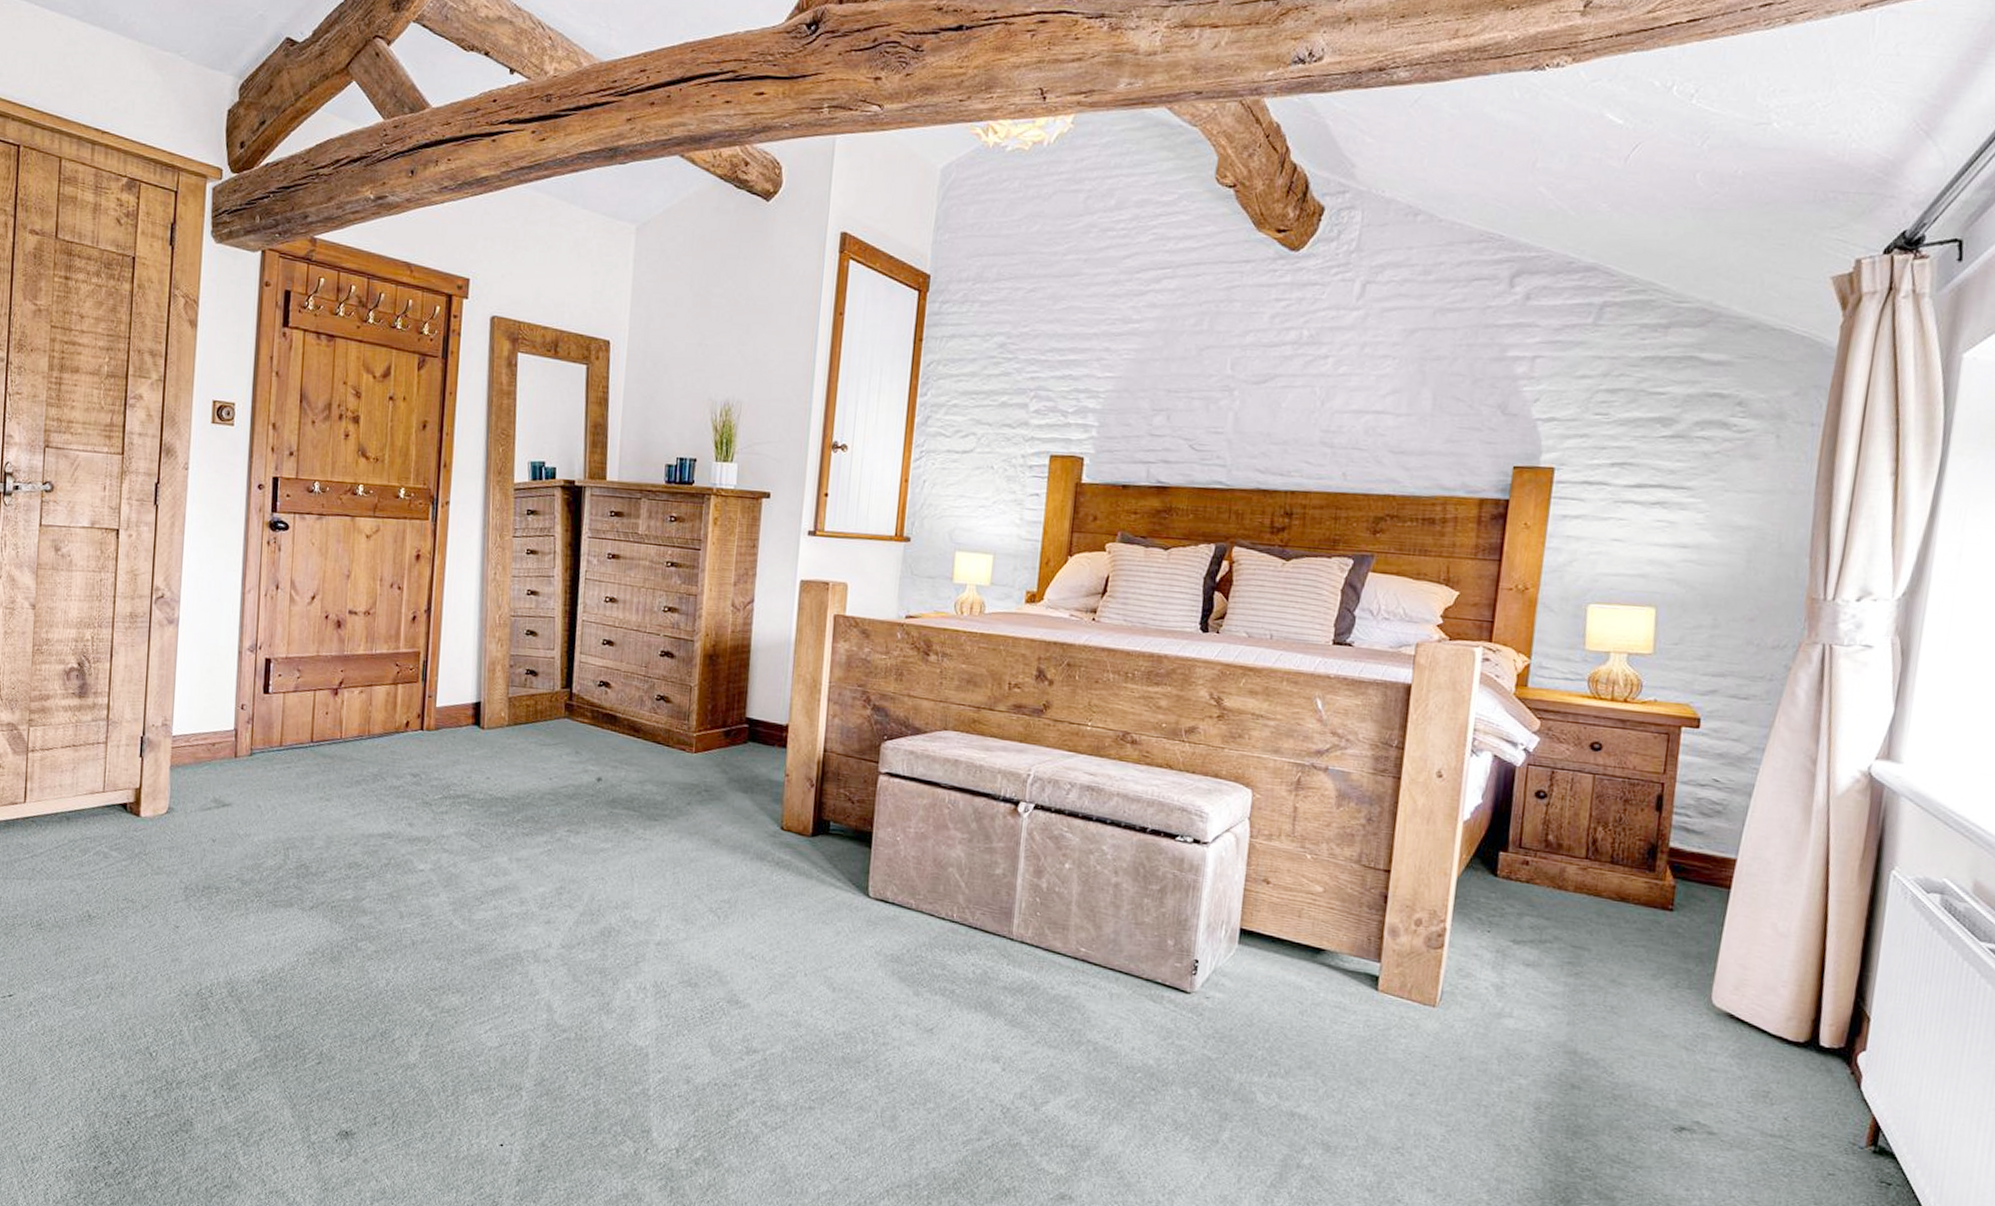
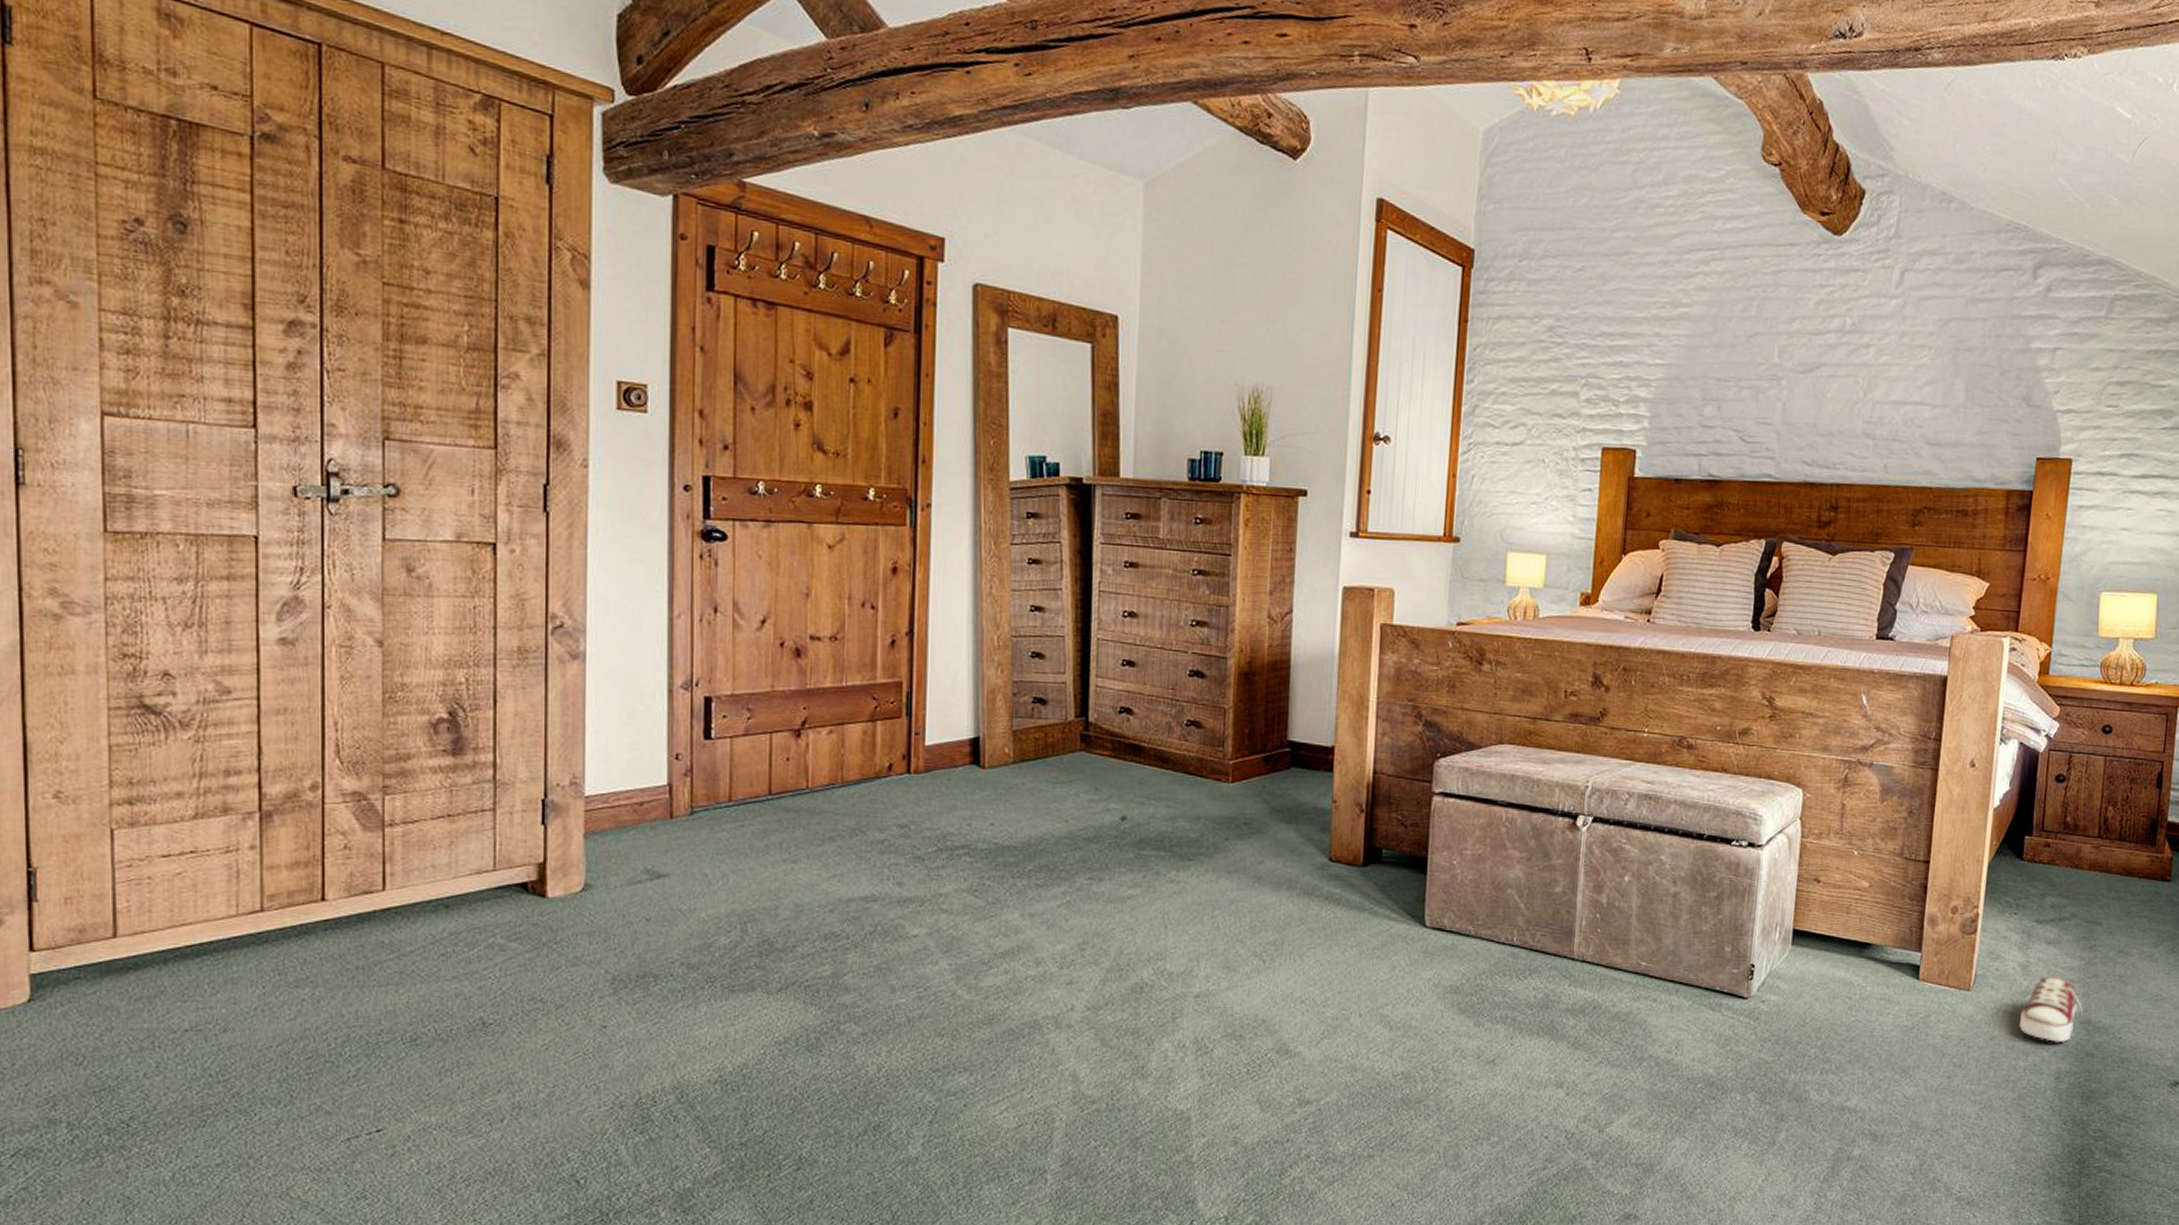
shoe: none [1491,999,1568,1072] -> present [2018,976,2083,1043]

